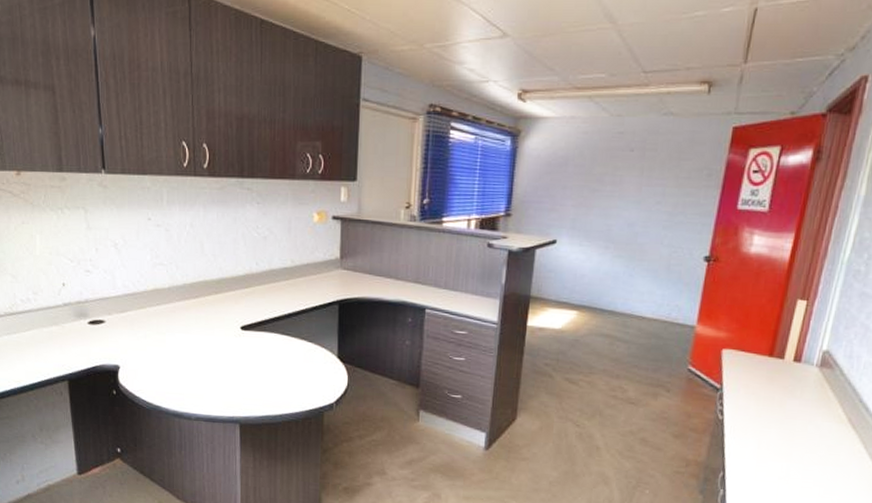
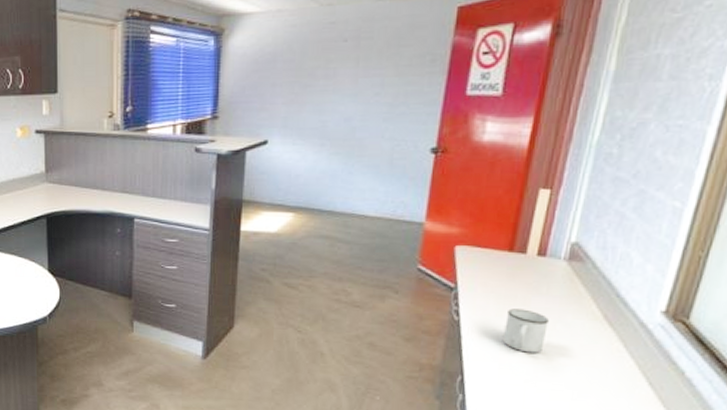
mug: none [760,410,801,452] -> present [502,308,549,353]

